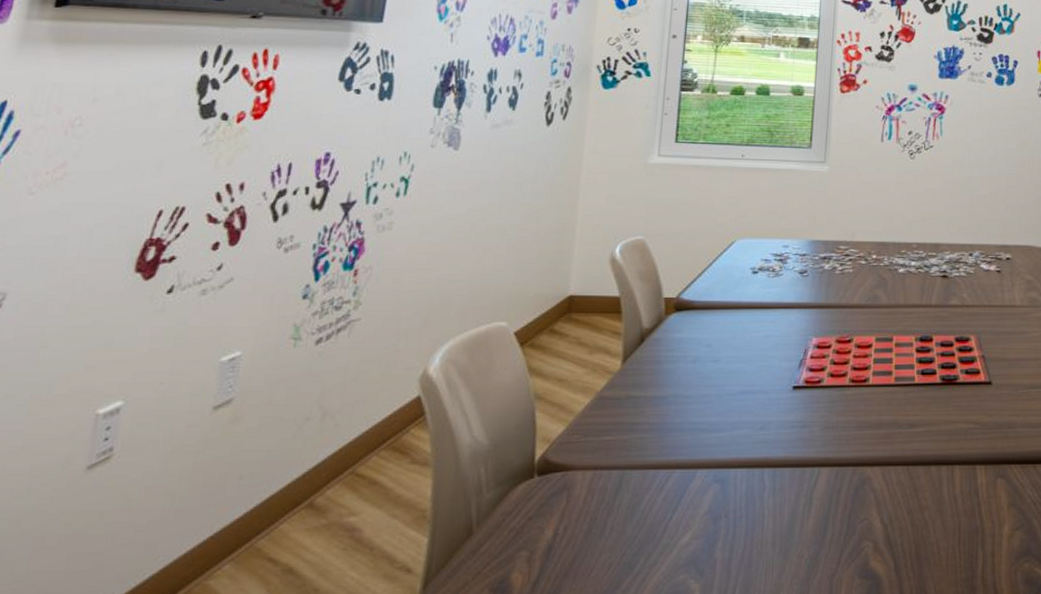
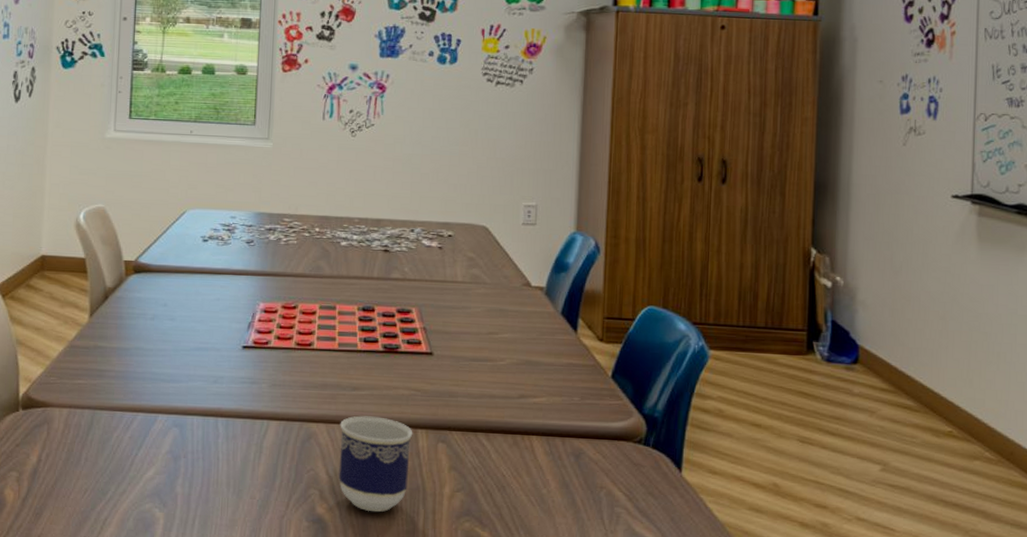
cup: none [894,455,972,561] -> present [339,415,413,512]

